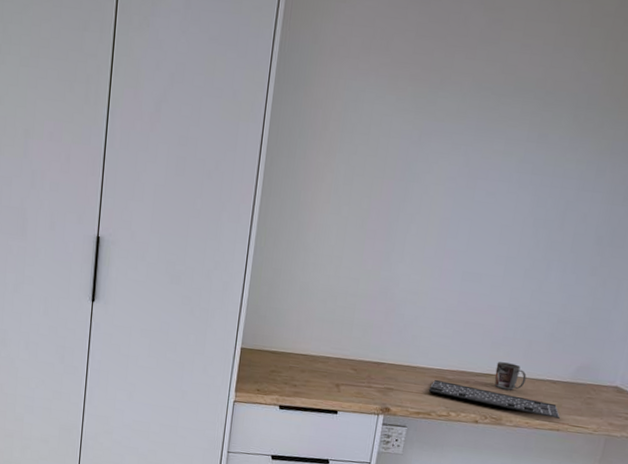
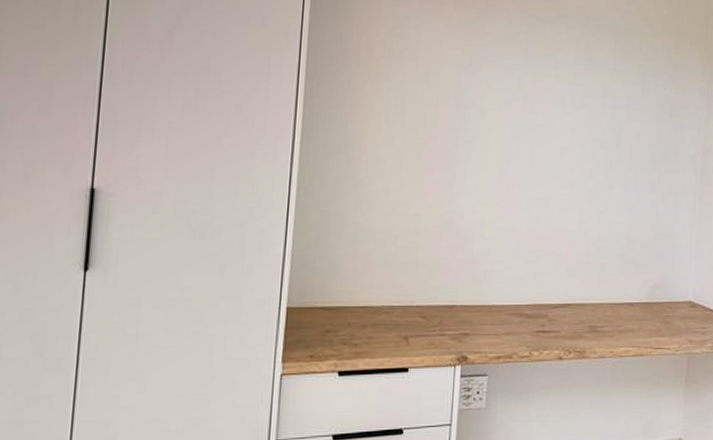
keyboard: present [428,379,560,419] -> none [506,317,642,343]
mug: present [494,362,527,390] -> none [573,289,604,319]

